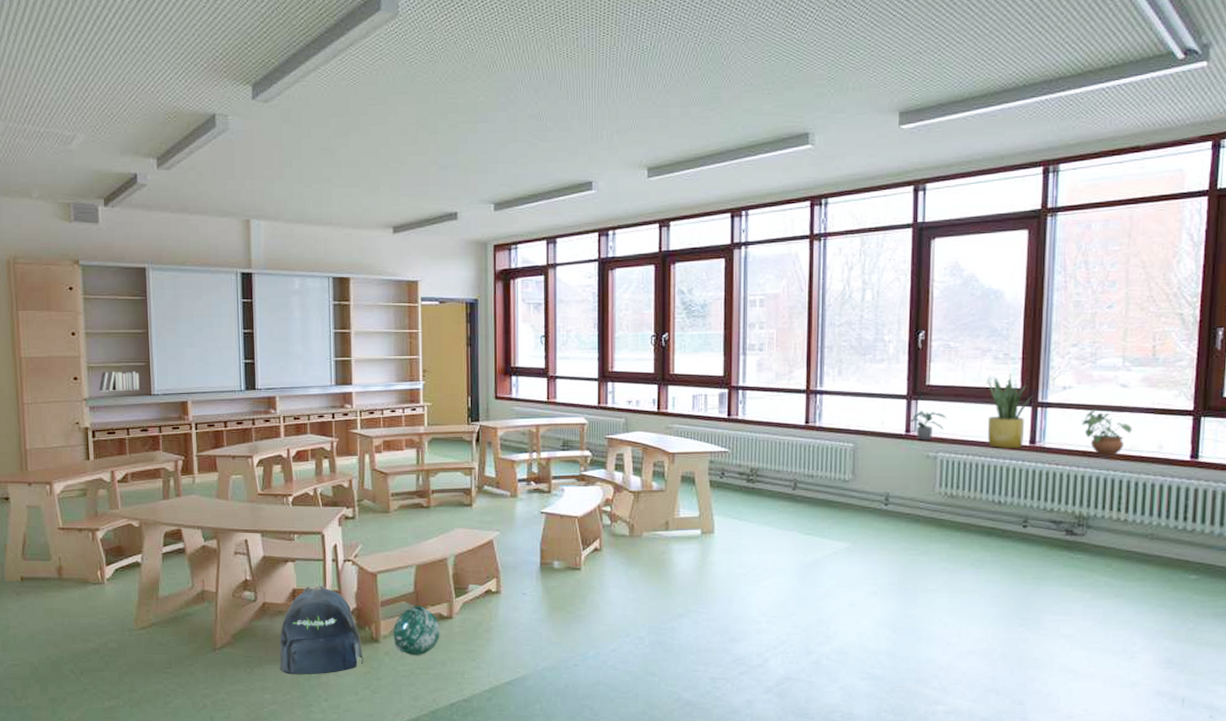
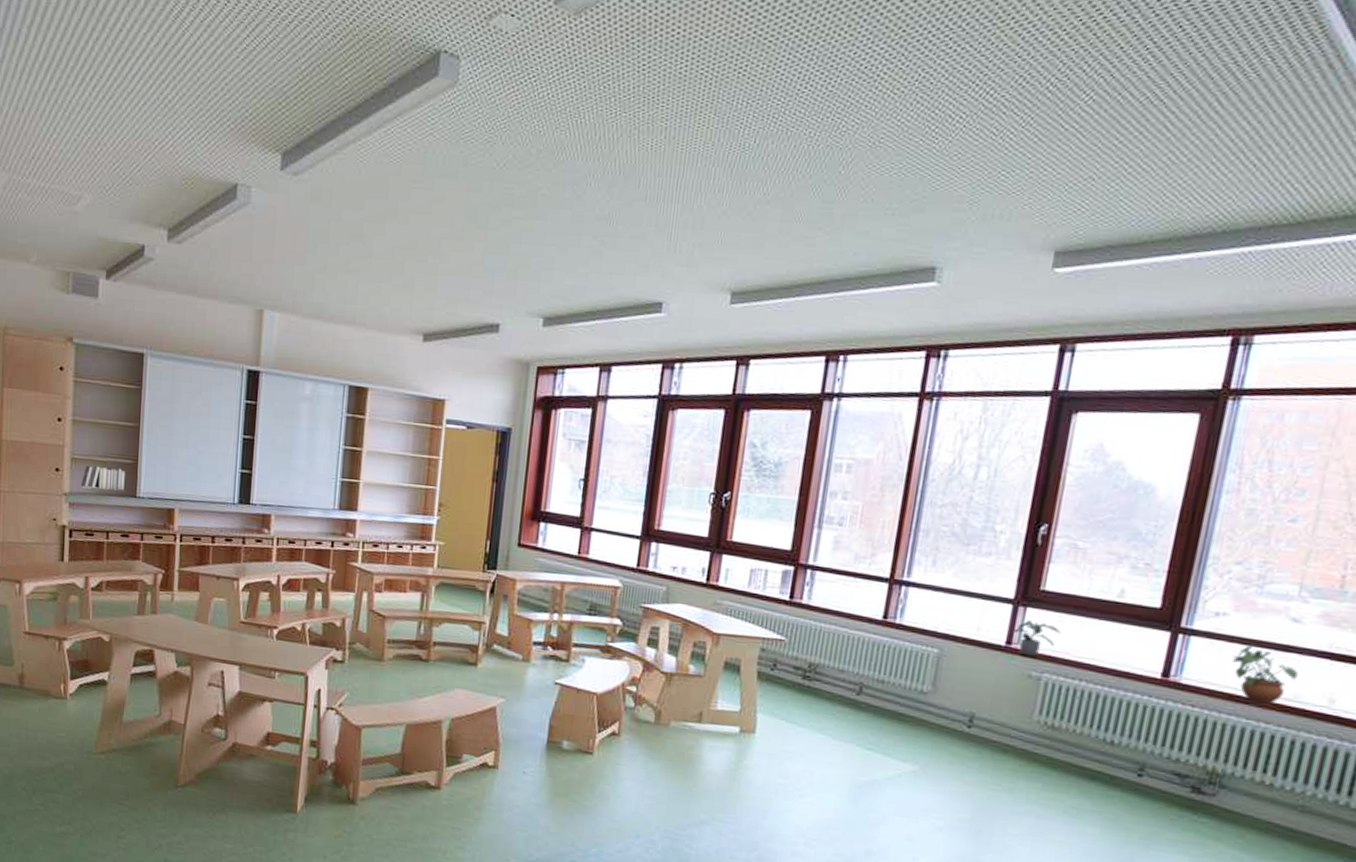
backpack: present [279,586,364,675] -> none [244,732,337,831]
ball: present [393,605,440,656] -> none [372,769,425,826]
planter: present [987,373,1033,448] -> none [1108,588,1175,680]

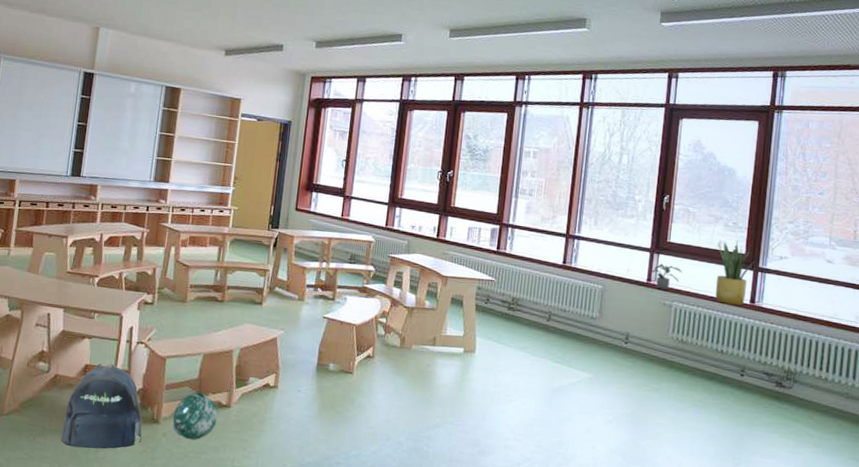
backpack: none [244,732,337,831] -> present [61,363,142,449]
ball: none [372,769,425,826] -> present [173,391,218,440]
planter: none [1108,588,1175,680] -> present [715,240,755,306]
potted plant: present [1232,644,1299,704] -> none [793,278,835,321]

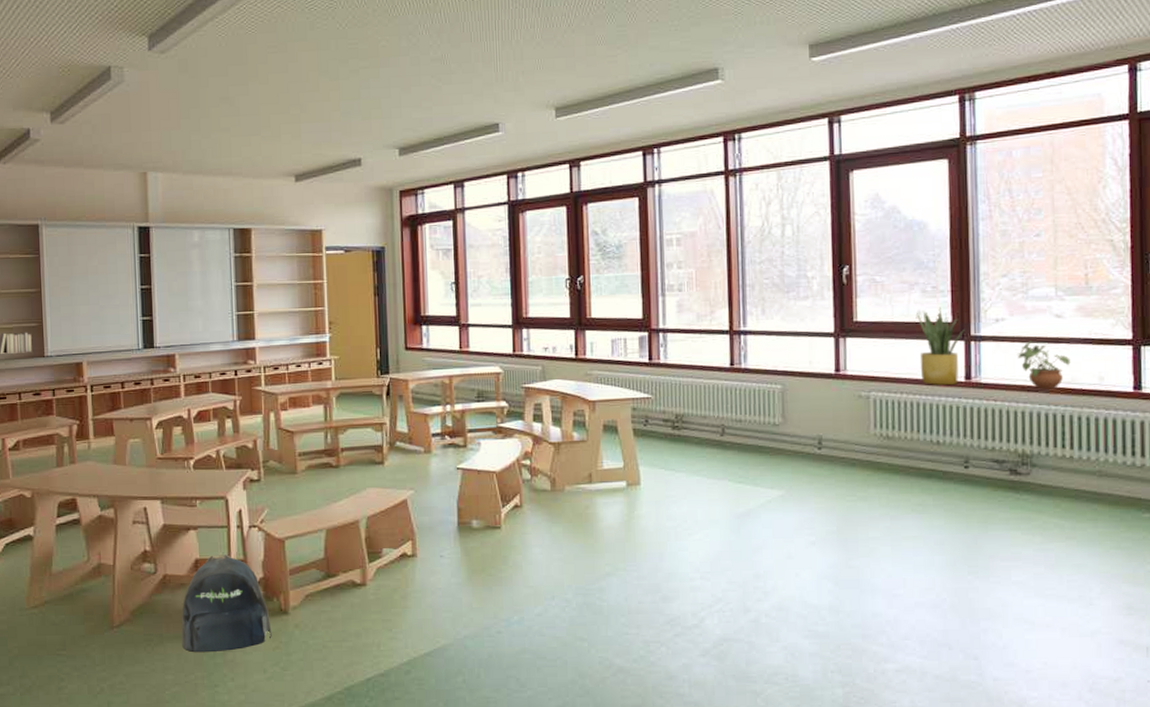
ball: present [173,391,218,440] -> none [303,572,353,628]
potted plant: present [650,263,683,291] -> none [837,348,877,380]
potted plant: none [793,278,835,321] -> present [1016,341,1071,390]

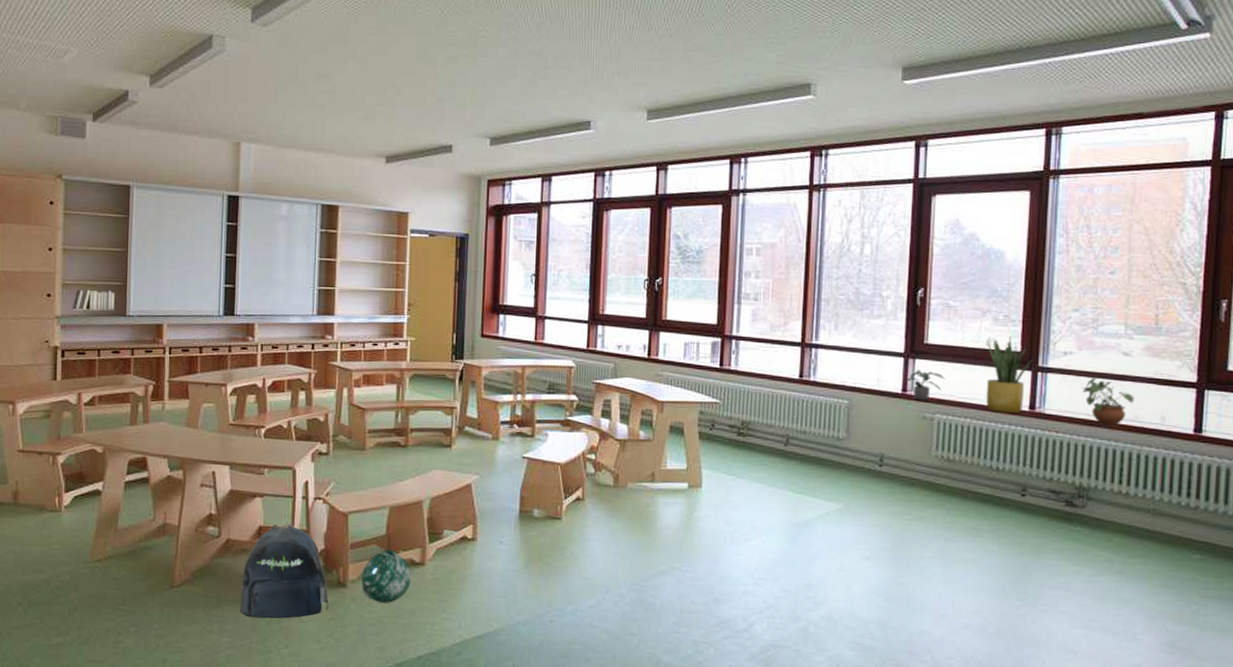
ball: none [303,572,353,628] -> present [361,549,411,604]
potted plant: none [837,348,877,380] -> present [905,370,945,401]

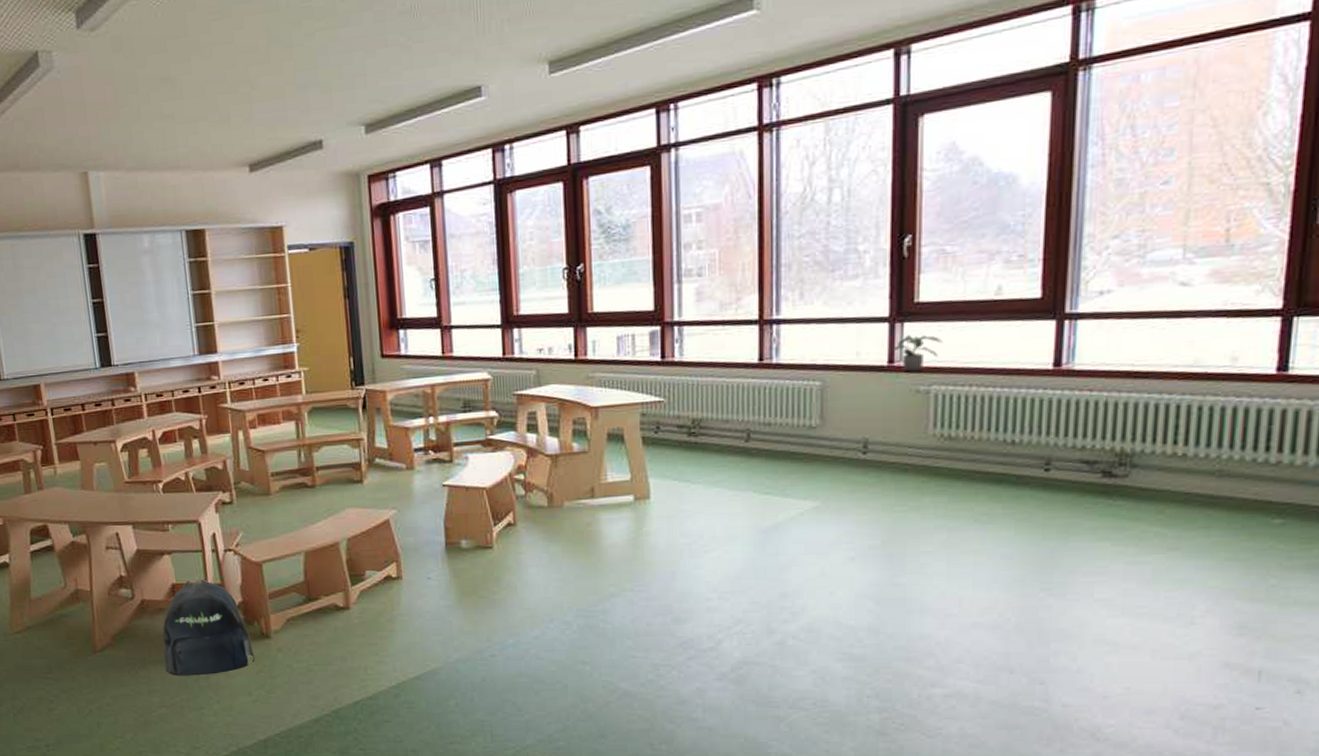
ball: present [361,549,411,604] -> none [284,596,337,652]
planter: present [986,336,1033,413] -> none [996,280,1058,375]
potted plant: present [1082,376,1134,425] -> none [1123,316,1195,375]

